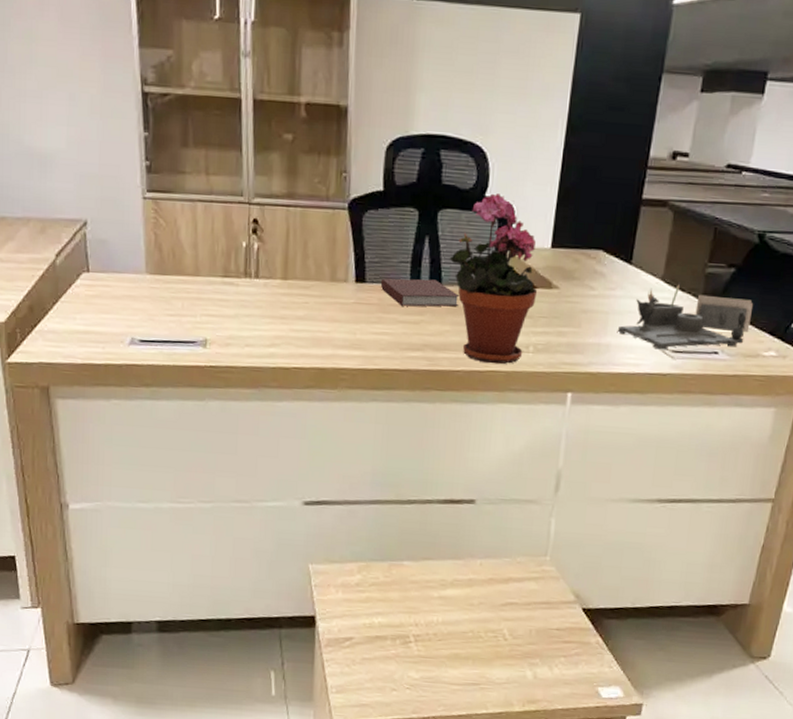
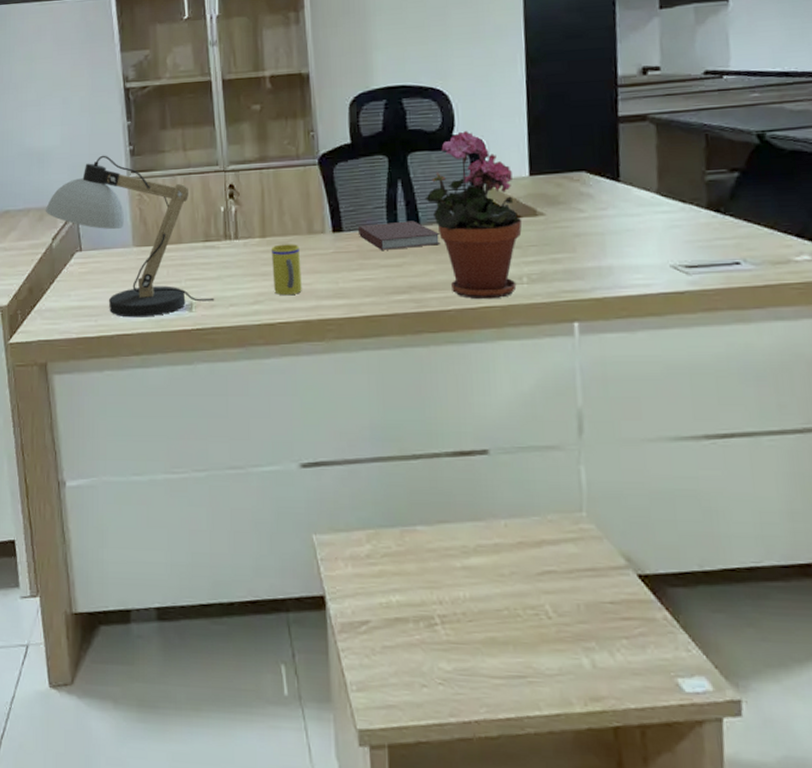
desk lamp: none [47,167,231,349] -> present [45,155,215,318]
mug: none [291,288,321,341] -> present [271,244,302,295]
desk organizer: present [617,283,754,350] -> none [617,194,772,267]

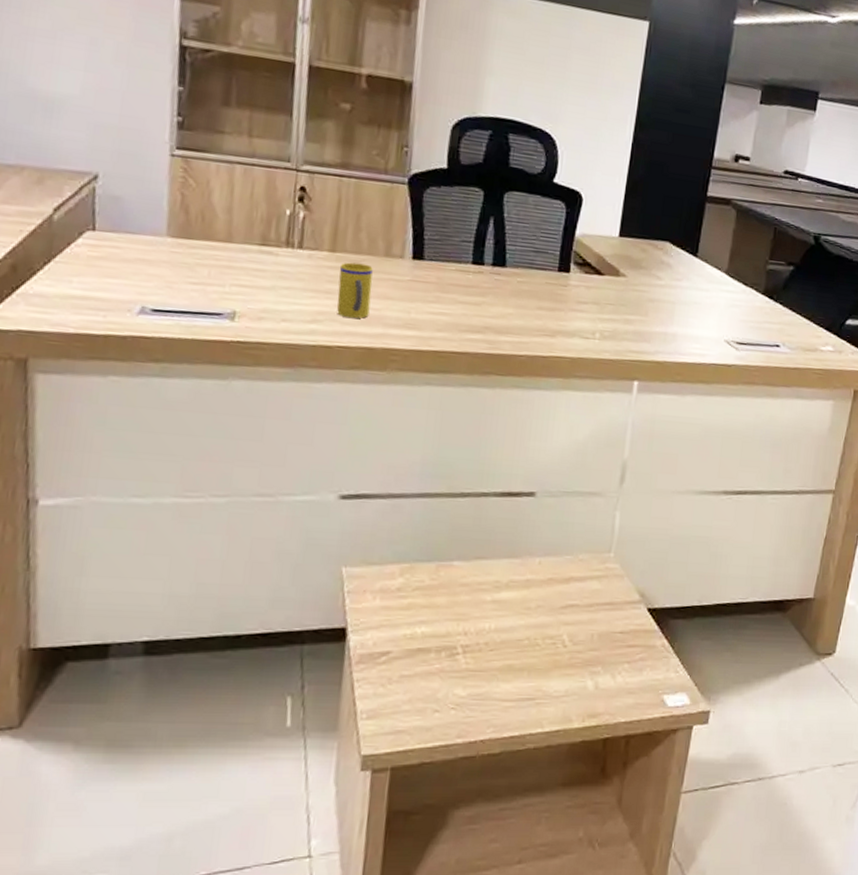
desk lamp: present [45,155,215,318] -> none [47,120,265,321]
notebook: present [357,221,441,250] -> none [439,256,525,290]
potted plant: present [424,131,523,300] -> none [514,179,605,350]

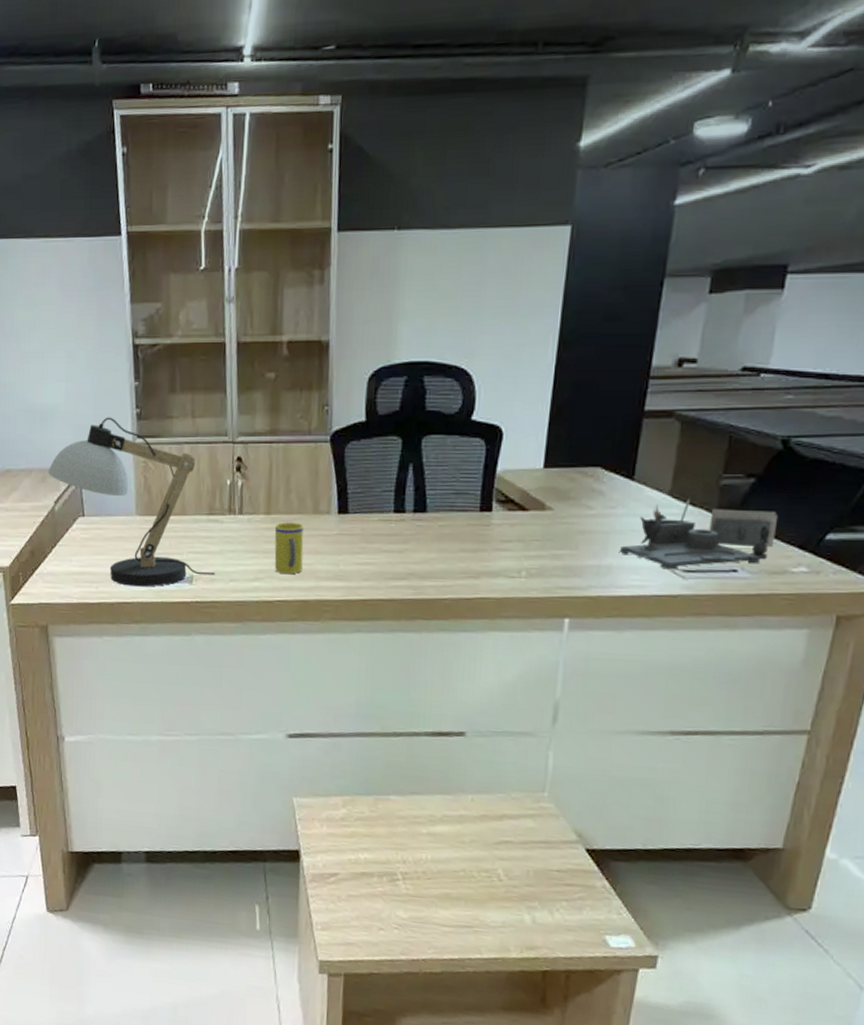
desk lamp: none [47,120,265,321] -> present [47,417,216,587]
desk organizer: none [683,277,812,342] -> present [619,497,779,570]

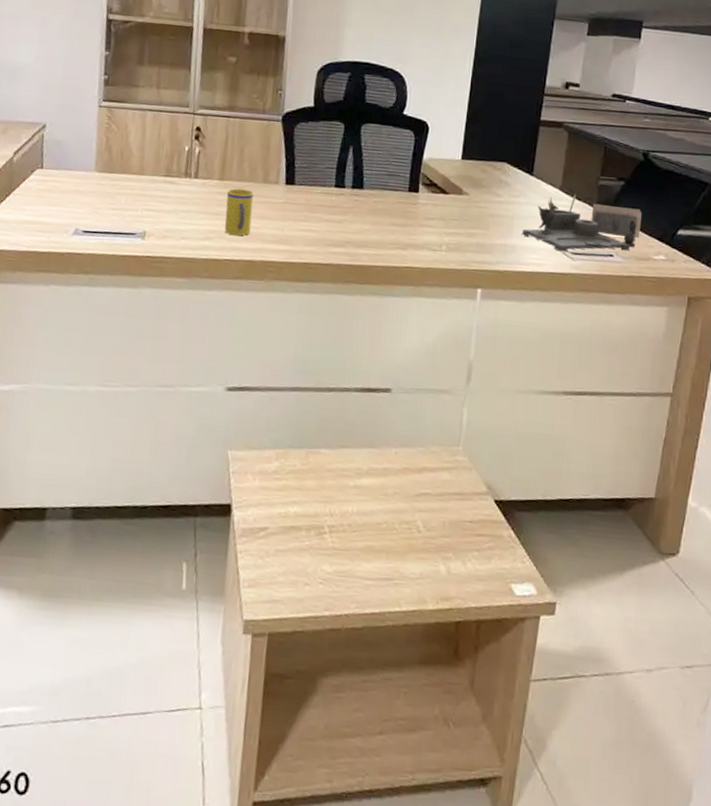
desk lamp: present [47,417,216,587] -> none [10,80,168,240]

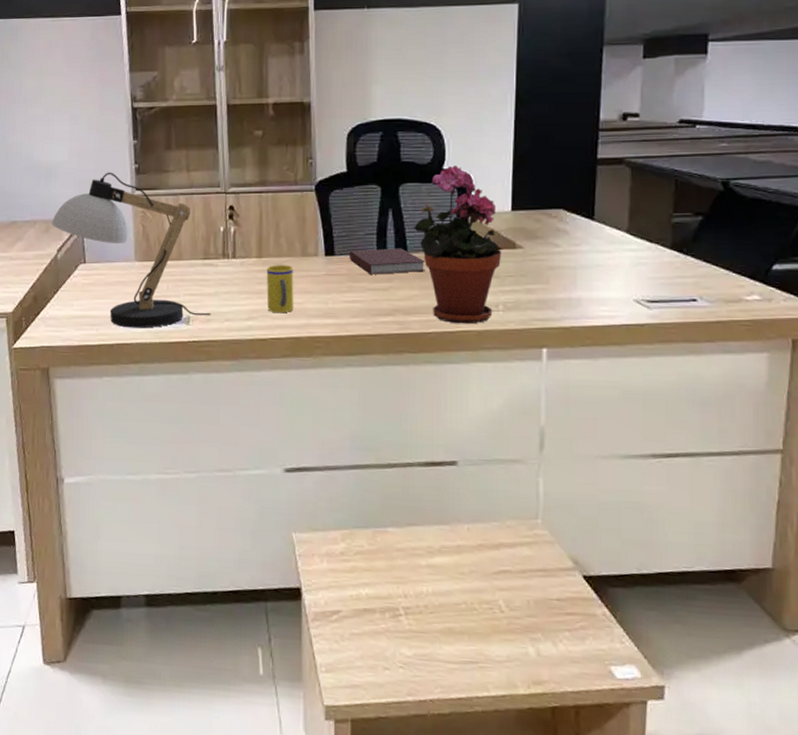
desk lamp: none [10,80,168,240] -> present [51,172,211,328]
notebook: none [308,181,379,208] -> present [349,248,426,274]
potted plant: none [370,112,450,261] -> present [413,166,502,324]
desk organizer: present [521,193,643,252] -> none [587,234,728,301]

